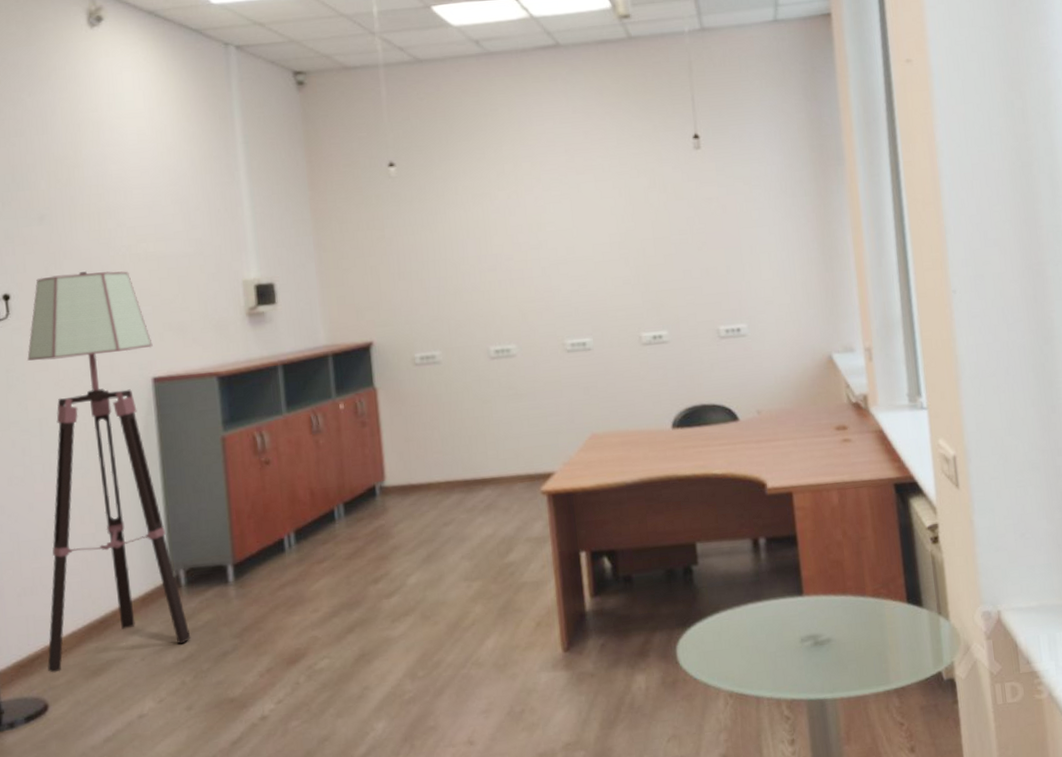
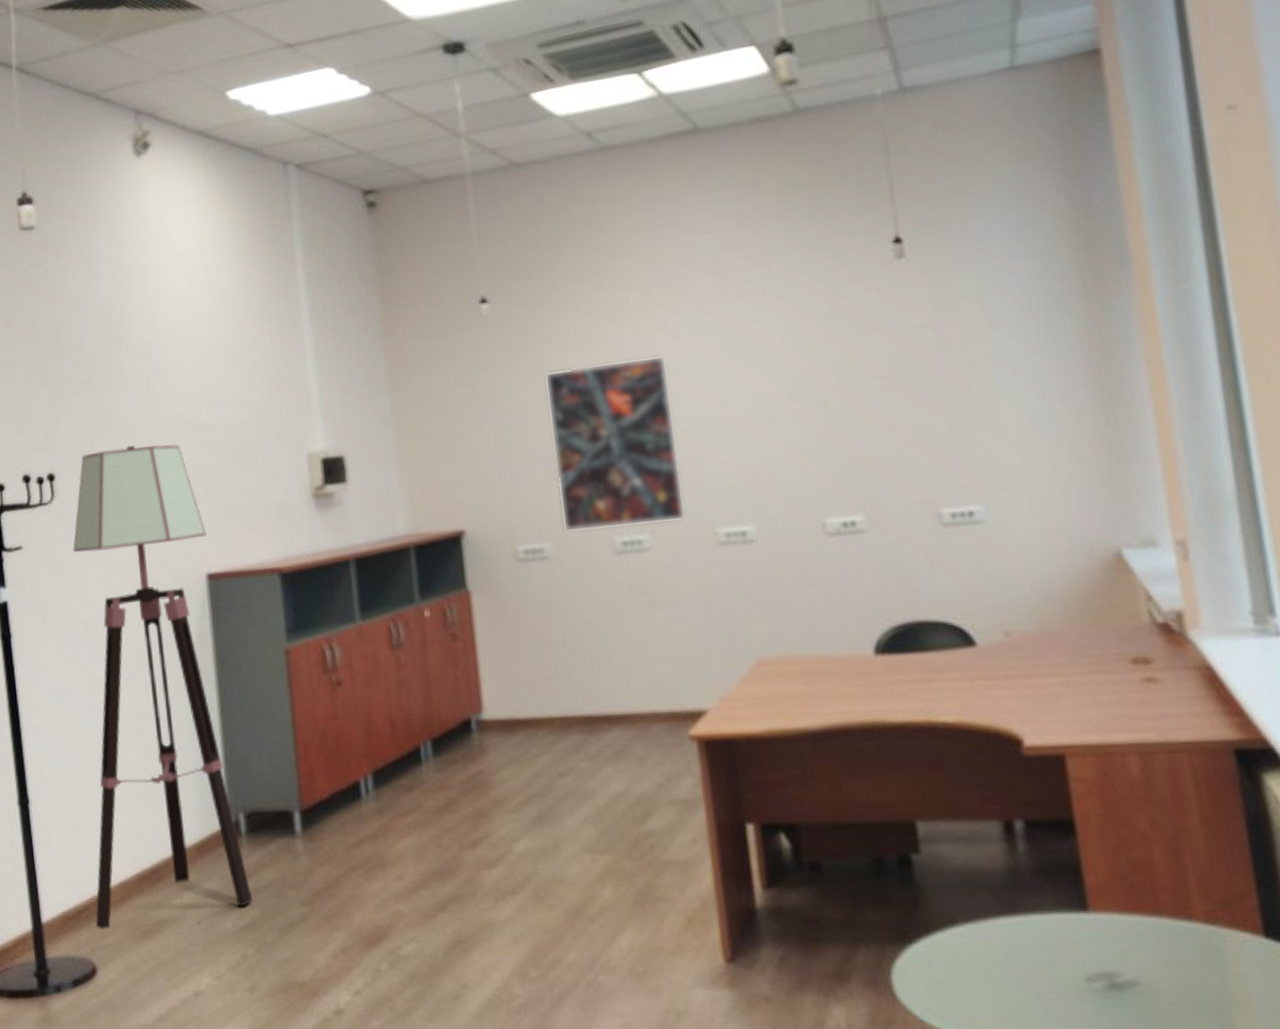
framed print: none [438,212,543,344] -> present [544,355,686,533]

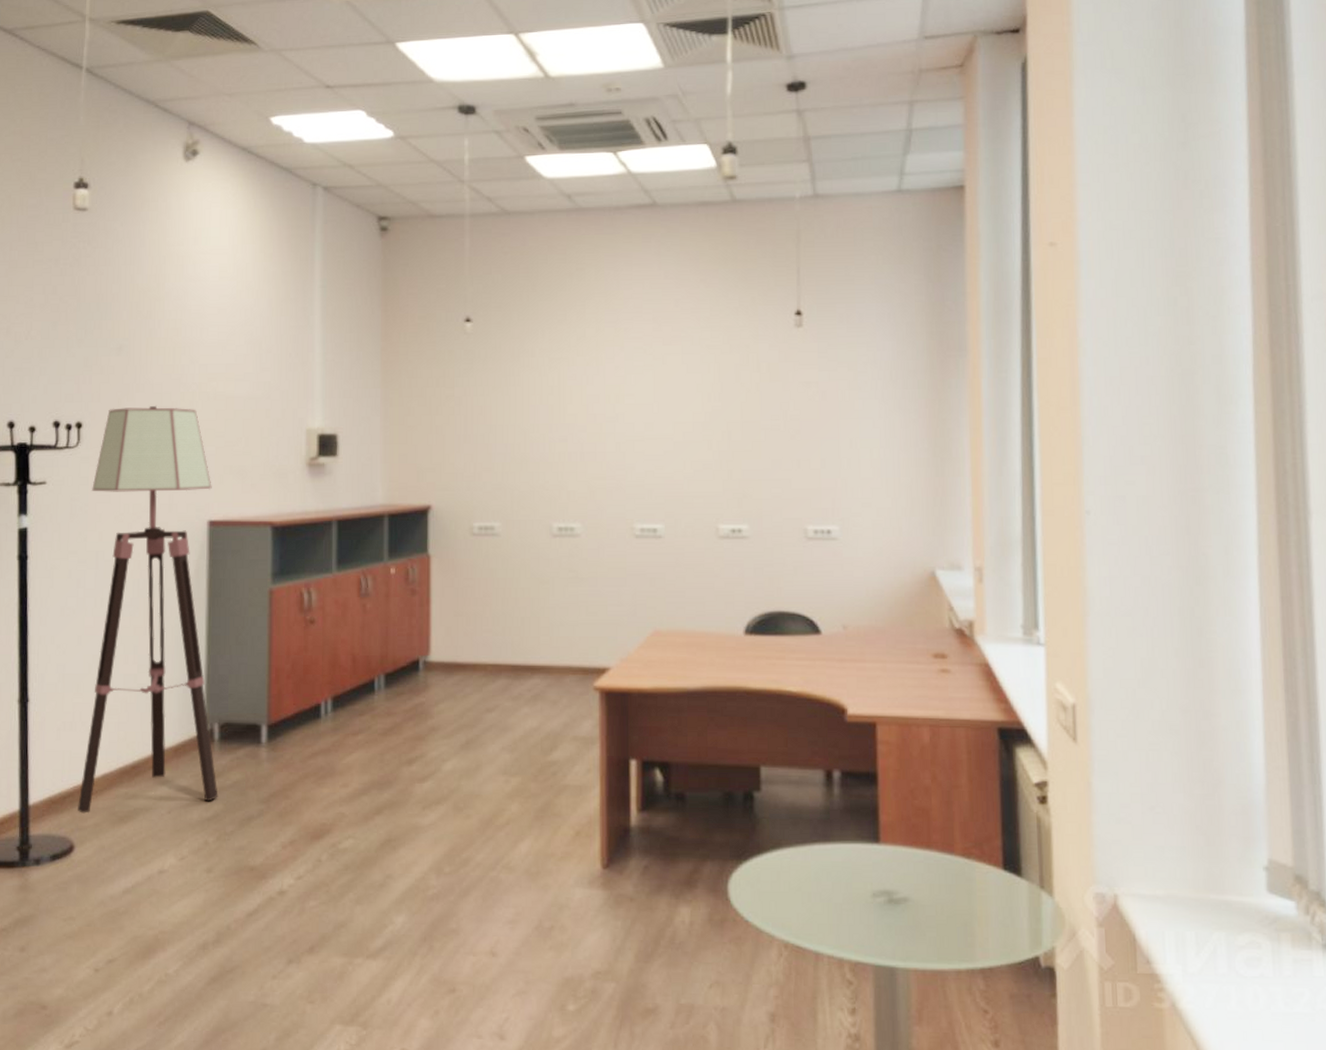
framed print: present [544,355,686,533] -> none [511,381,611,516]

